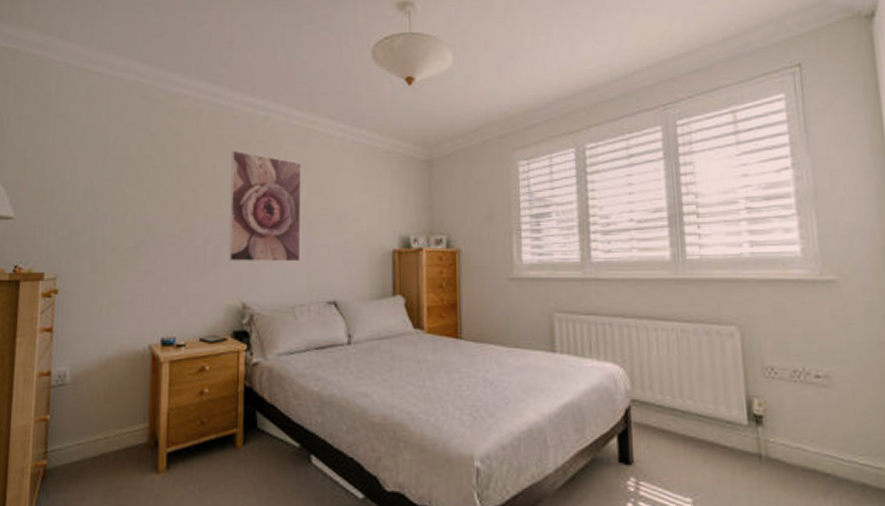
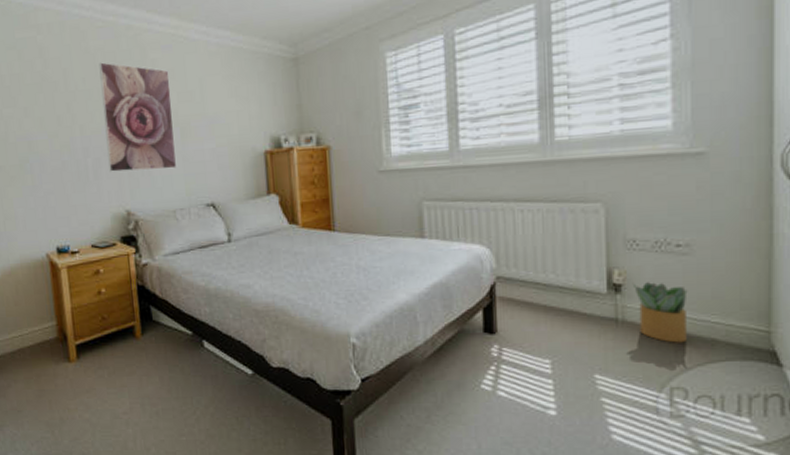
potted plant: none [773,415,835,486] -> present [632,282,688,343]

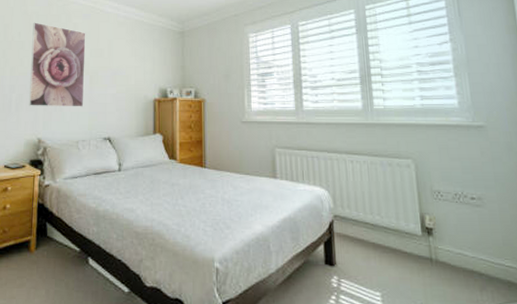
potted plant: present [632,282,688,343] -> none [440,228,488,283]

